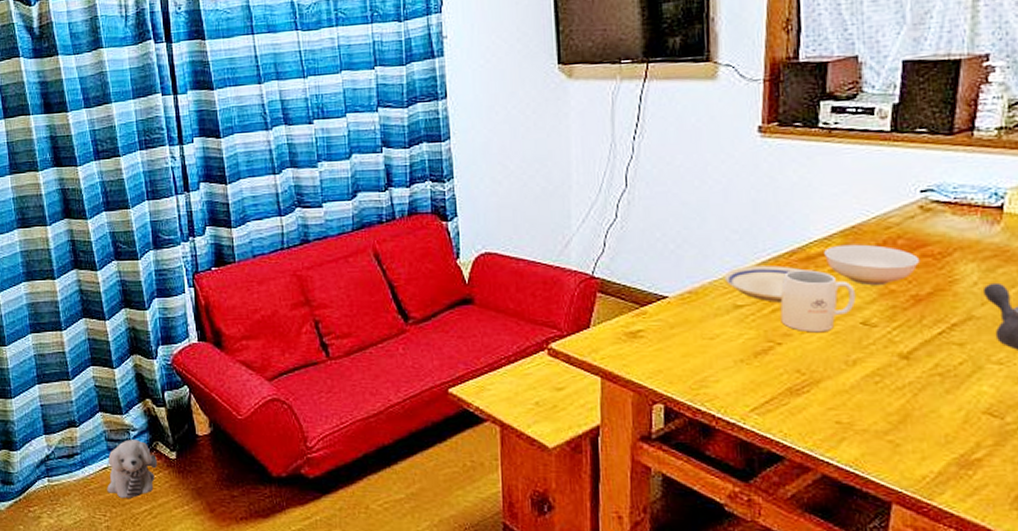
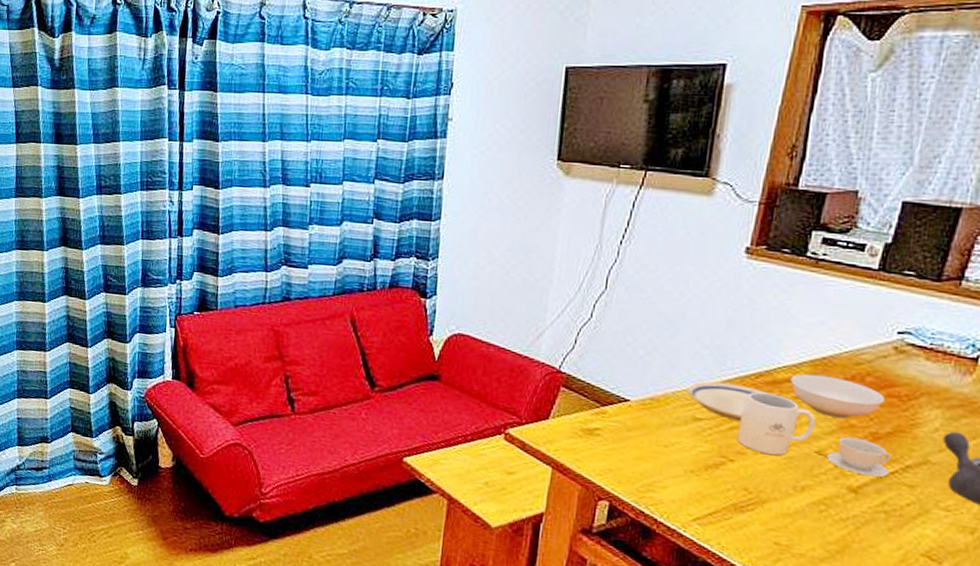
plush toy: present [107,439,158,499] -> none [69,461,120,517]
teacup: none [873,302,936,340] -> present [827,436,891,477]

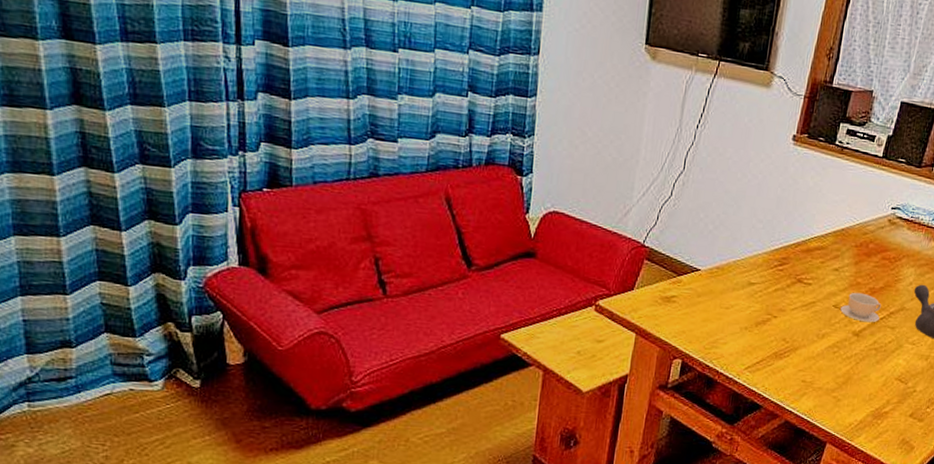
plate: present [687,381,800,421] -> none [745,251,824,284]
mug: present [737,391,816,456] -> none [779,258,835,311]
bowl: present [791,373,886,418] -> none [819,242,881,278]

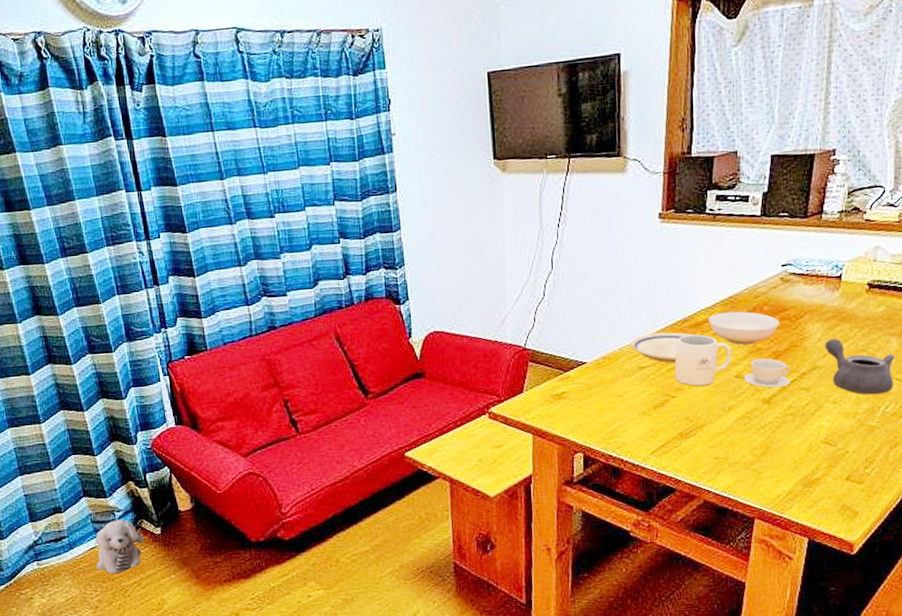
plush toy: none [108,365,177,428] -> present [95,519,144,574]
plate: none [745,251,824,284] -> present [631,332,719,363]
mug: none [779,258,835,311] -> present [674,334,732,387]
bowl: none [819,242,881,278] -> present [709,311,780,345]

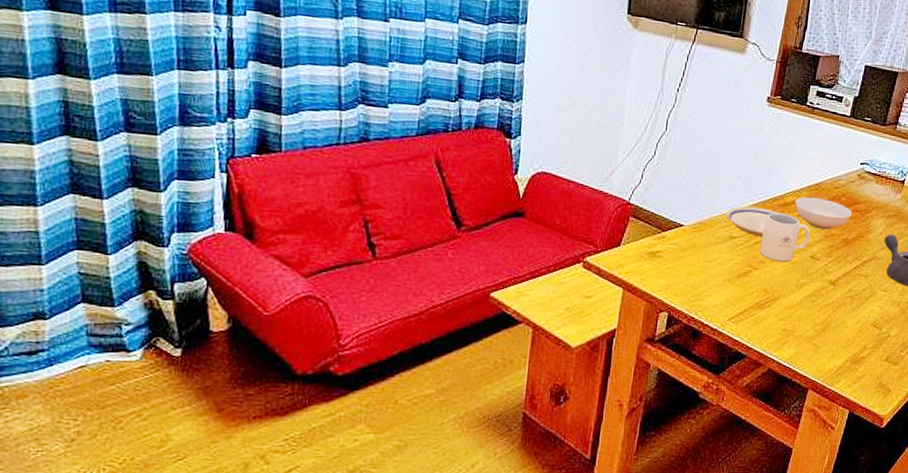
plush toy: present [95,519,144,574] -> none [82,335,156,401]
teacup: present [744,358,790,388] -> none [817,243,855,272]

